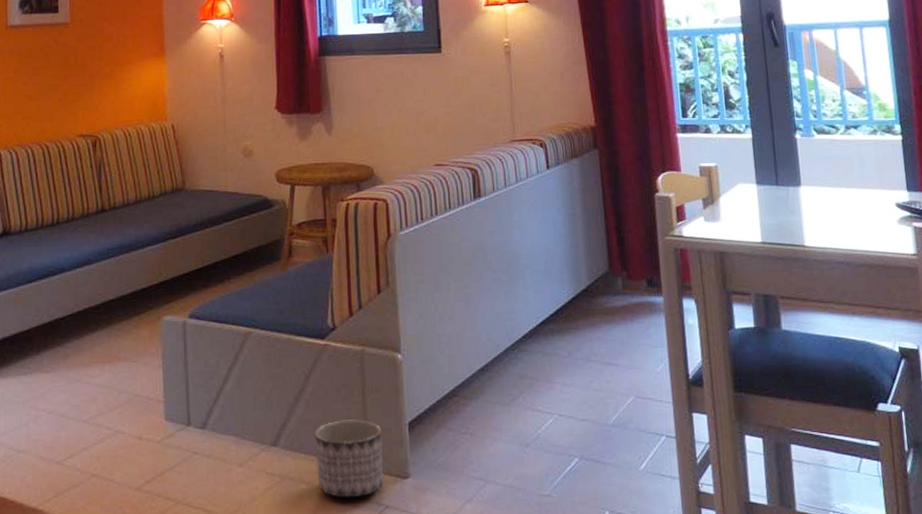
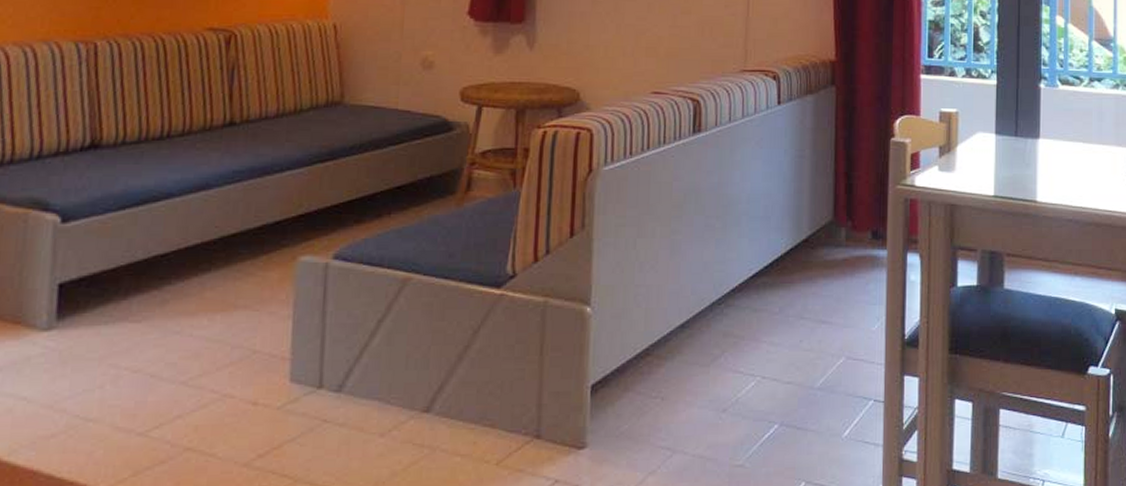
planter: present [314,419,385,498] -> none [476,381,560,472]

